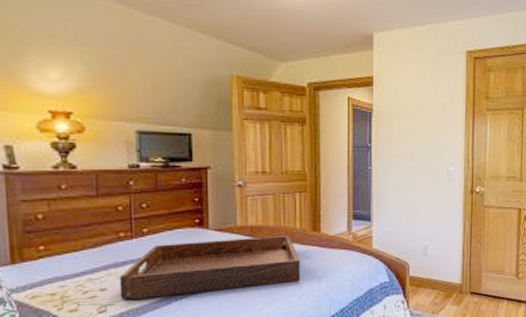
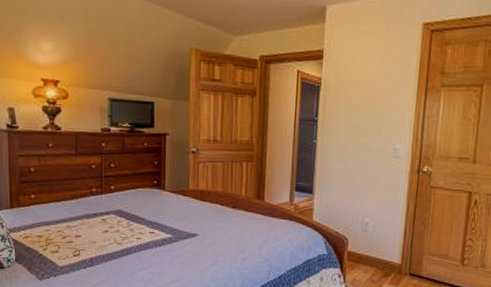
serving tray: present [119,235,301,300] -> none [90,201,244,249]

